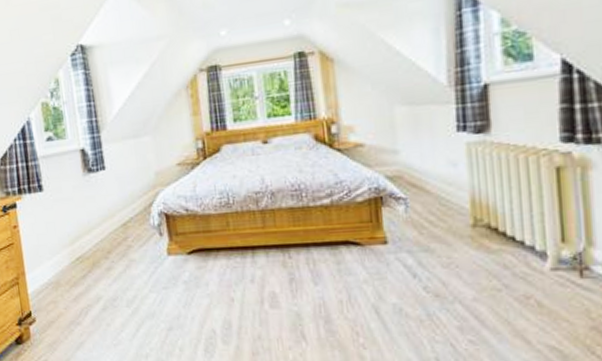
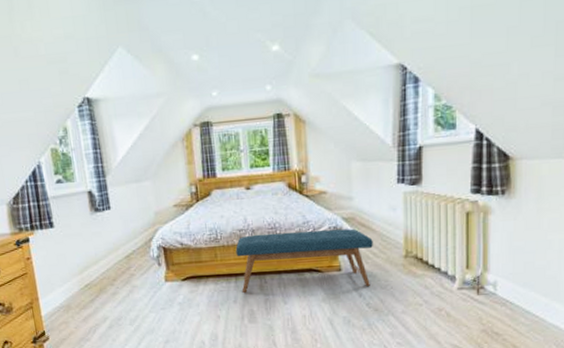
bench: none [251,190,429,270] -> present [235,228,373,293]

